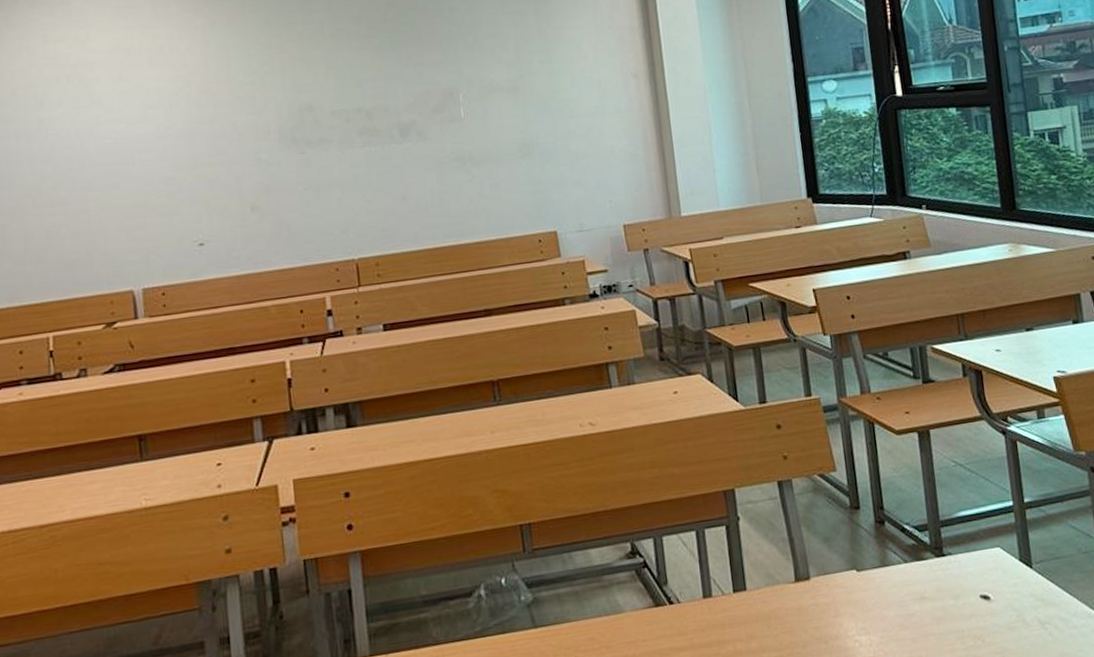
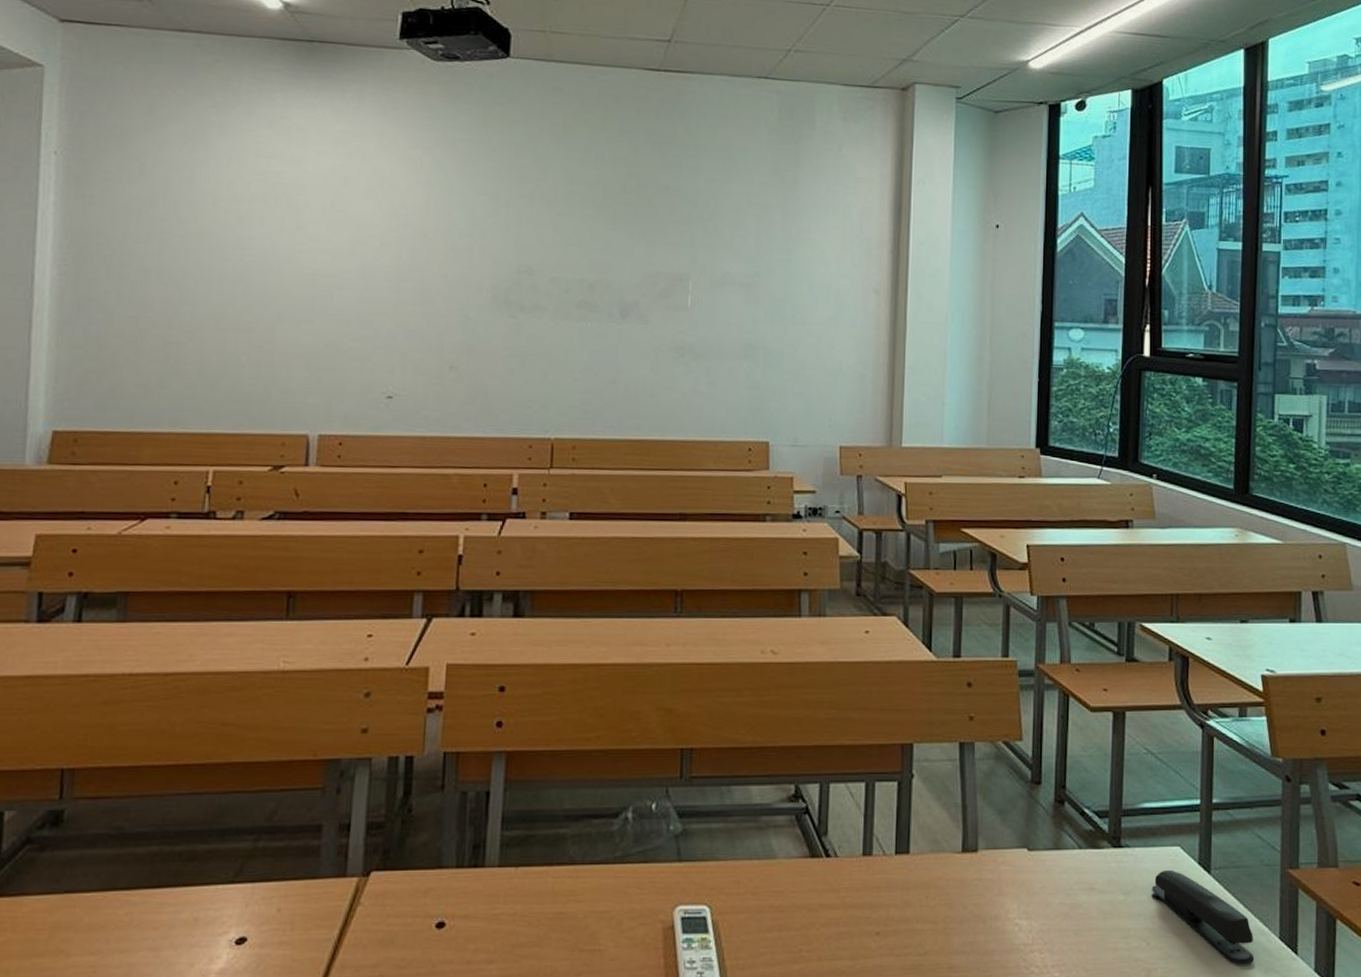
stapler: none [978,569,1086,648] -> present [1151,869,1254,965]

